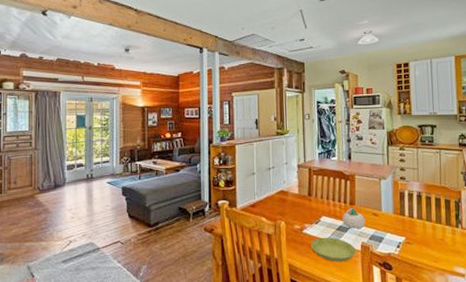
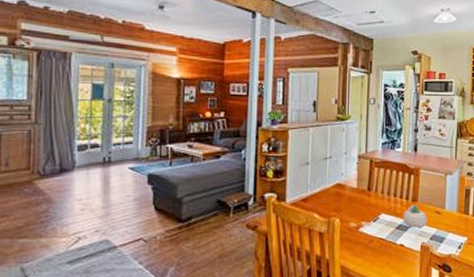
saucer: present [311,237,357,262] -> none [367,236,416,264]

